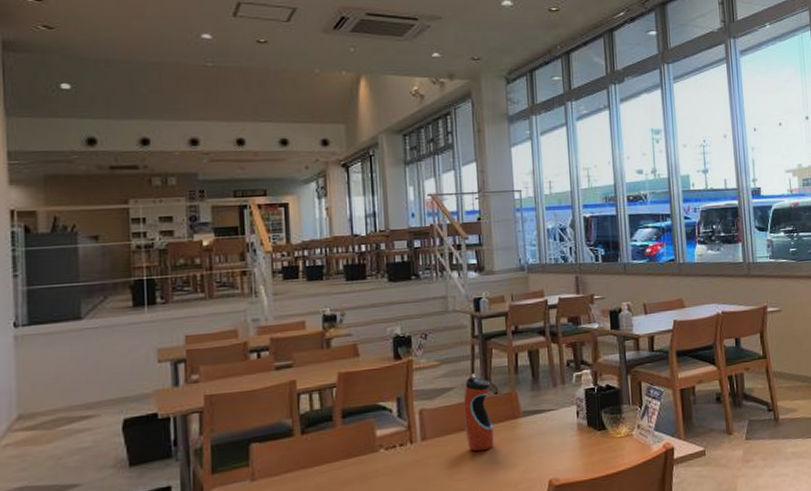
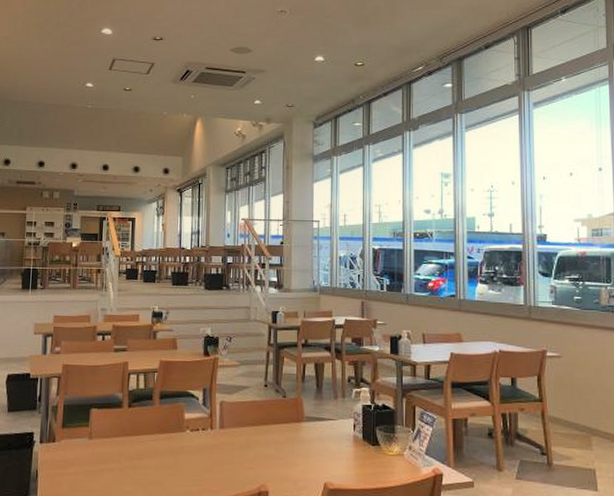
water bottle: present [463,373,495,452] -> none [255,376,280,447]

